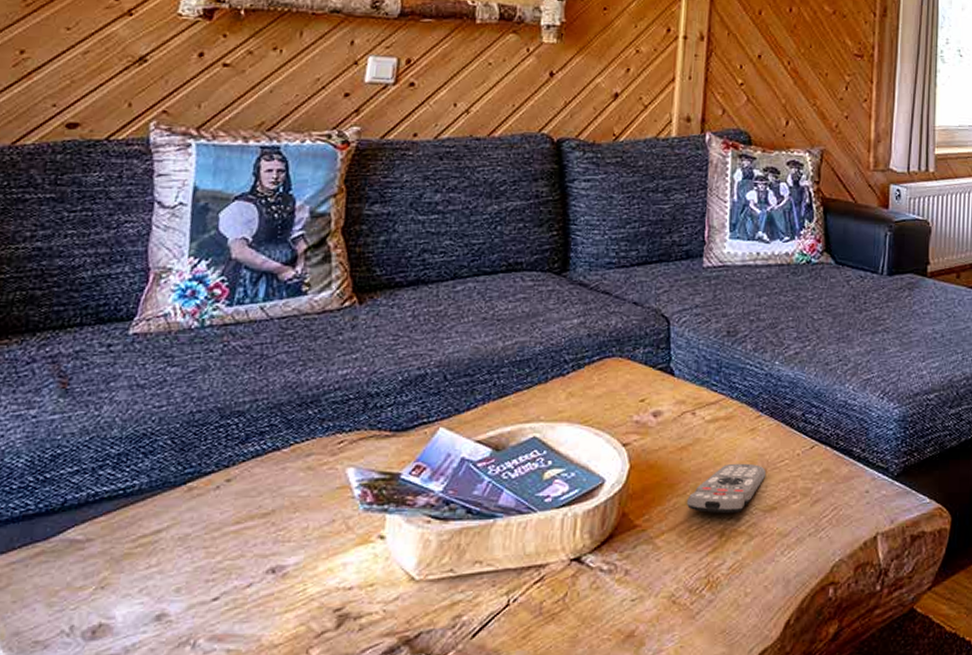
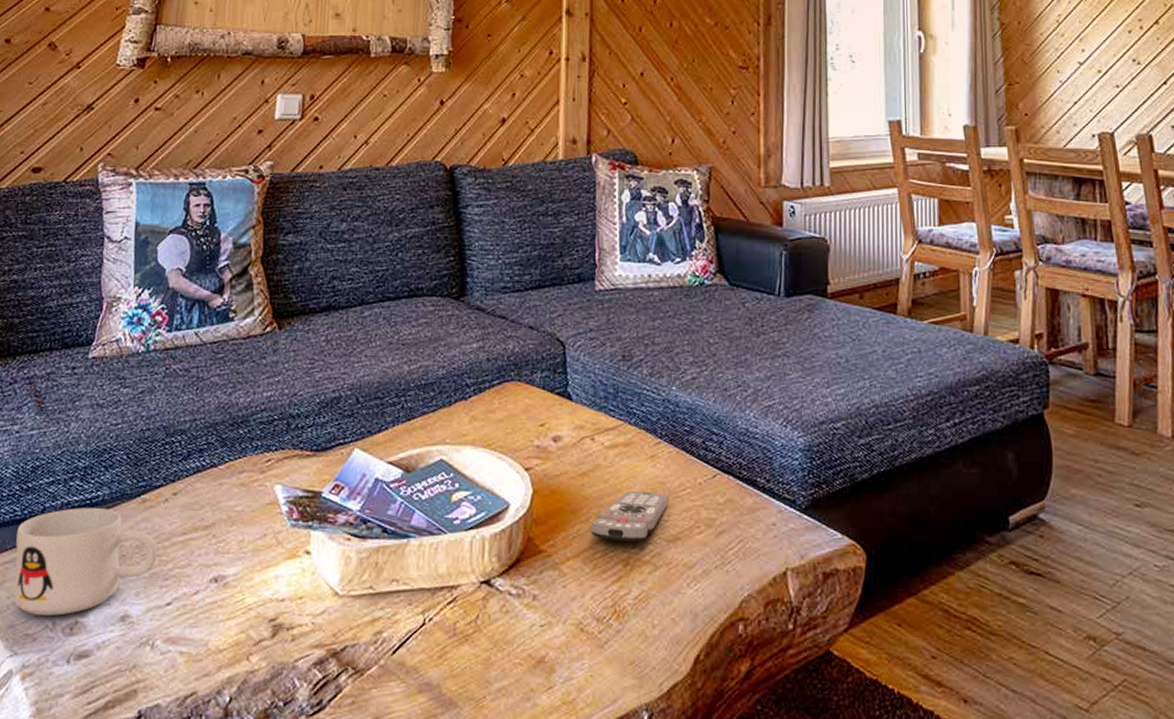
mug: none [20,499,205,619] -> present [13,508,158,616]

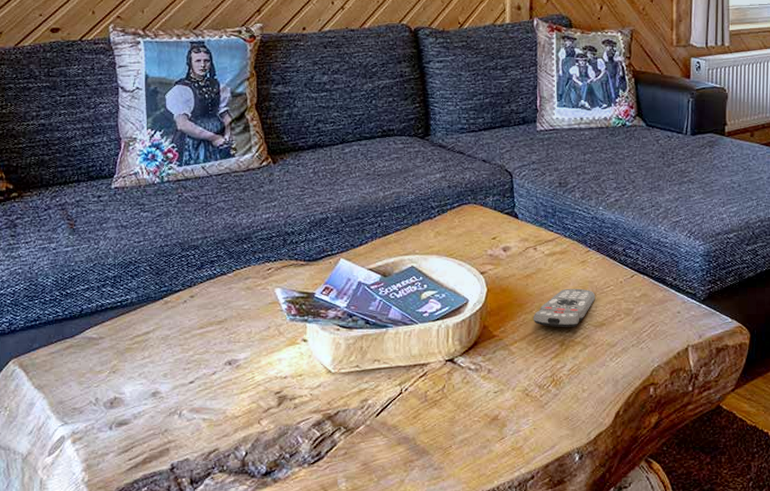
mug: present [13,508,158,616] -> none [60,309,180,393]

